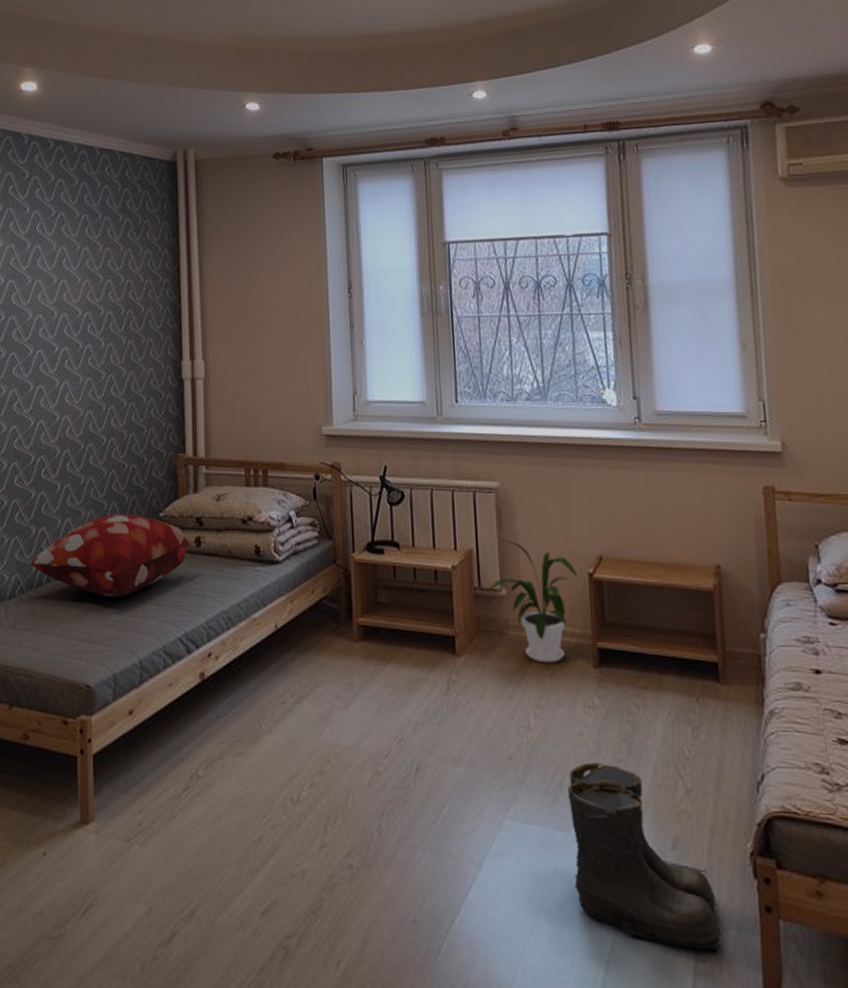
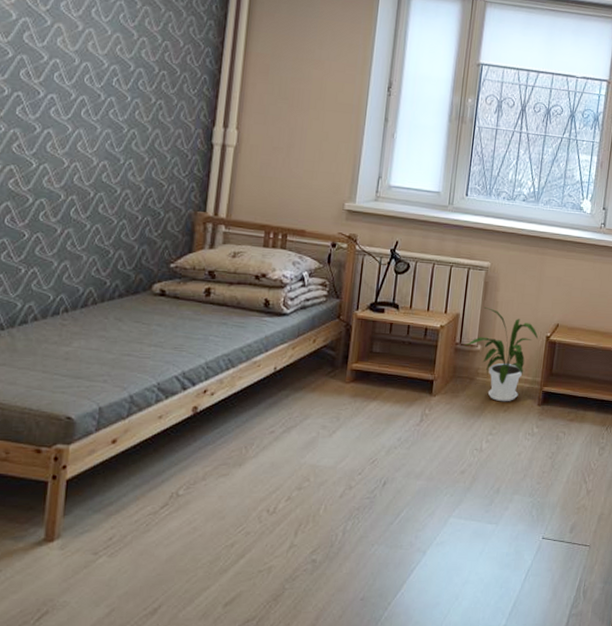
decorative pillow: present [30,513,189,596] -> none [15,261,198,337]
boots: present [567,762,723,951] -> none [495,474,594,599]

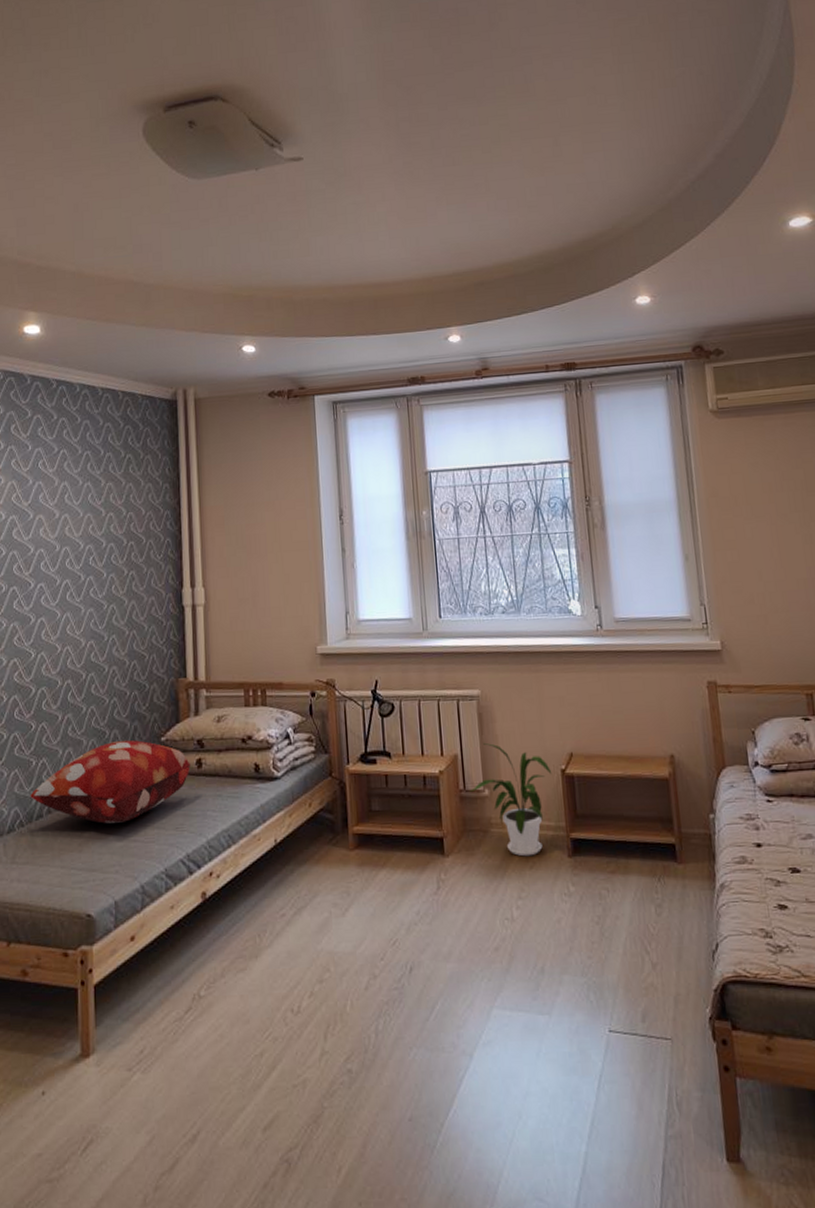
decorative pillow: none [15,261,198,337] -> present [30,740,191,824]

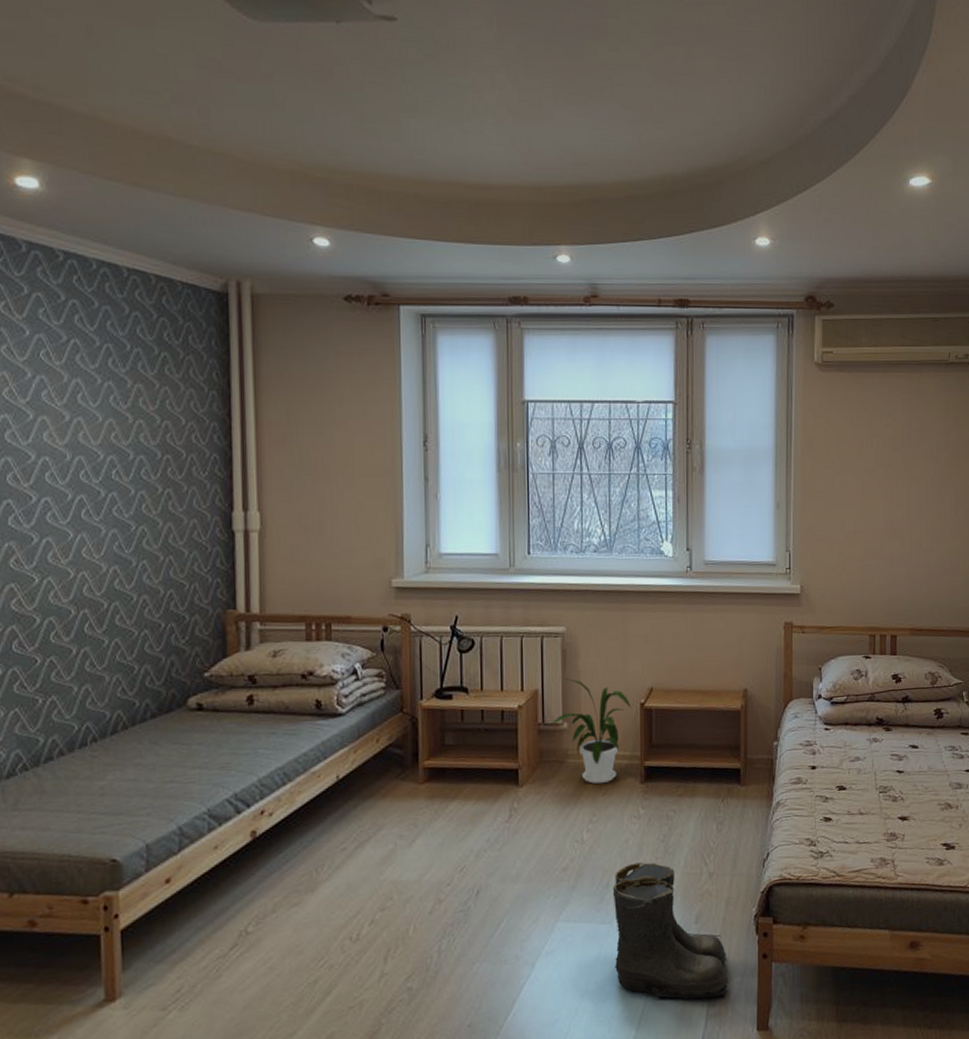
decorative pillow: present [30,740,191,824] -> none [36,675,240,765]
boots: none [548,946,689,1115] -> present [612,862,730,1000]

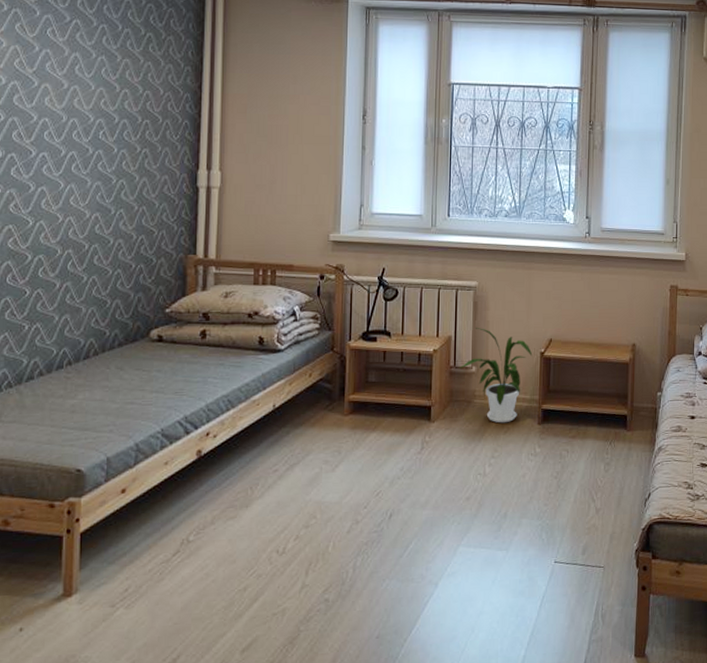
boots: present [612,862,730,1000] -> none [509,496,612,625]

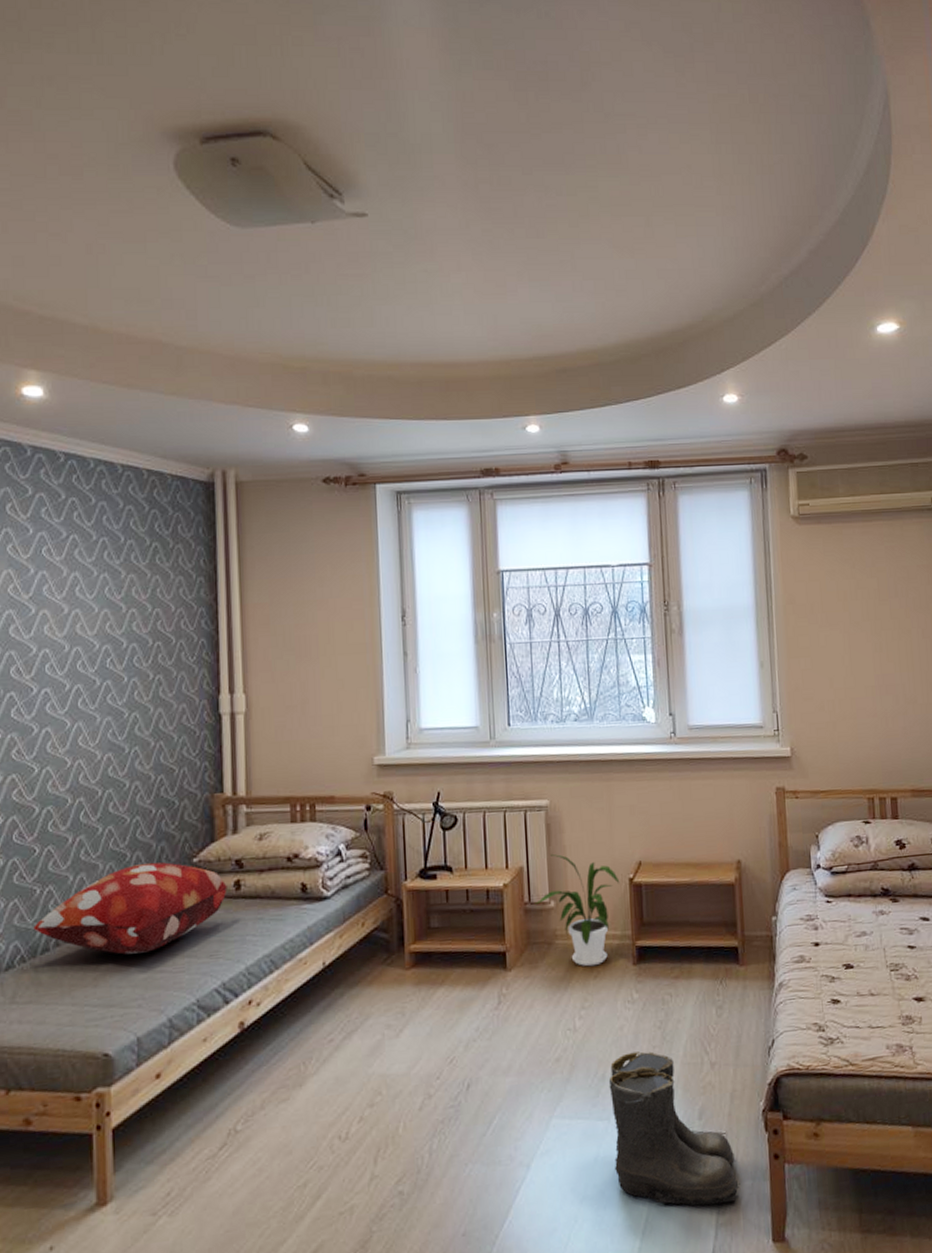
decorative pillow: none [21,309,194,387] -> present [33,862,227,955]
boots: none [509,496,612,625] -> present [609,1051,740,1206]

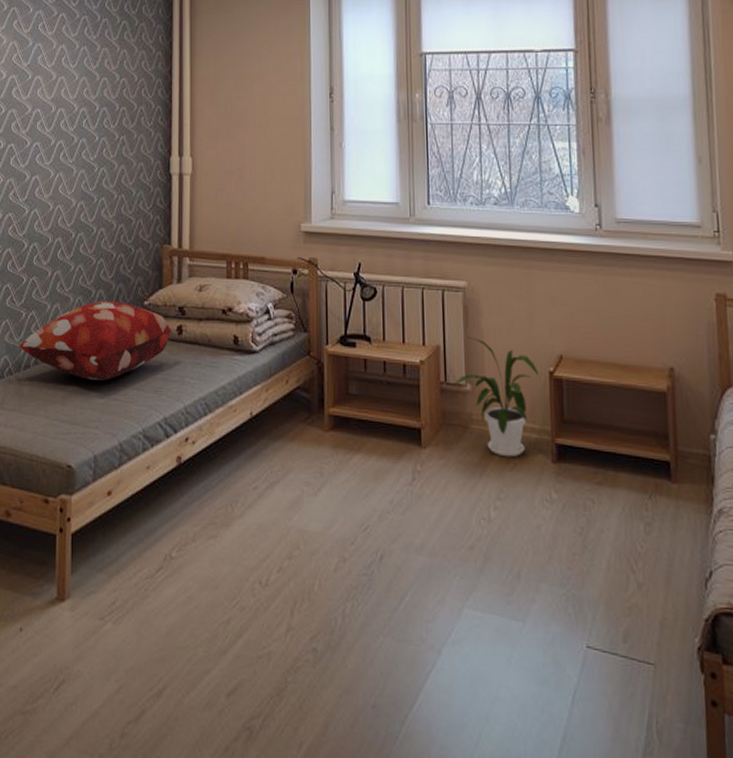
boots: present [609,1051,740,1206] -> none [524,554,671,743]

